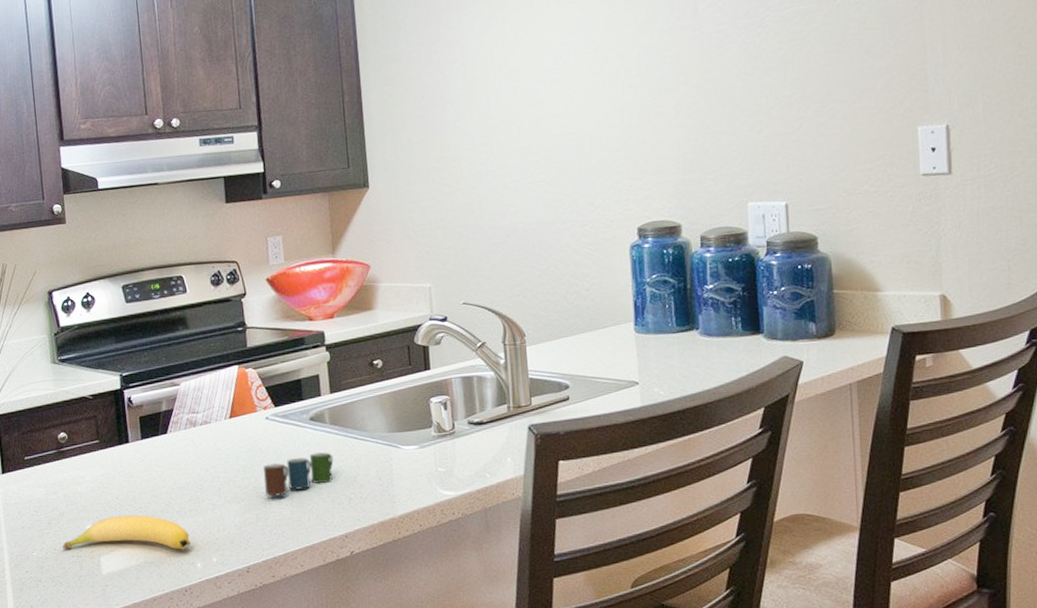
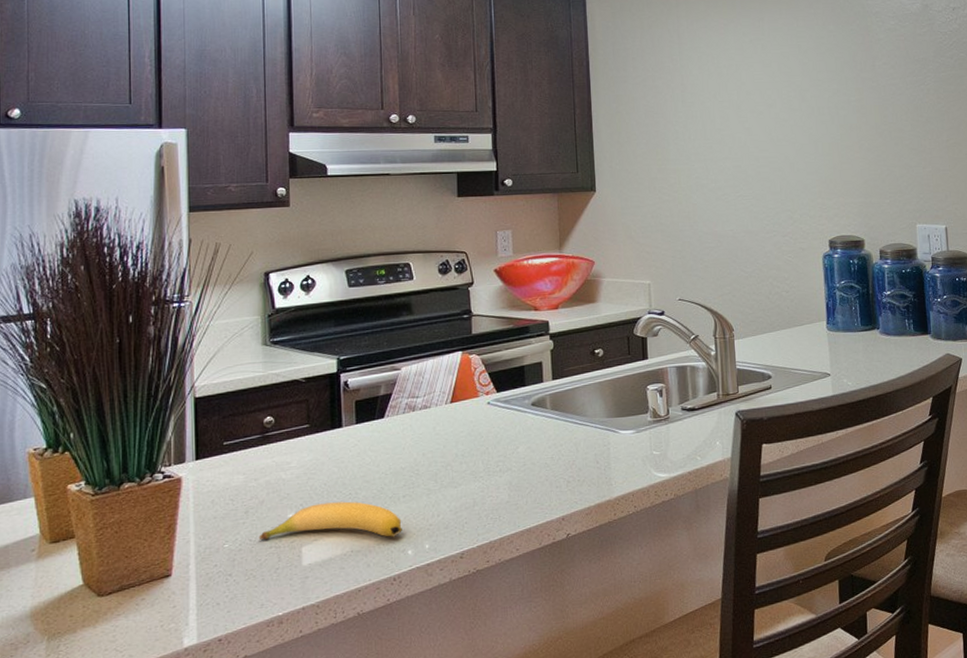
cup: present [263,452,334,497] -> none [483,436,553,481]

